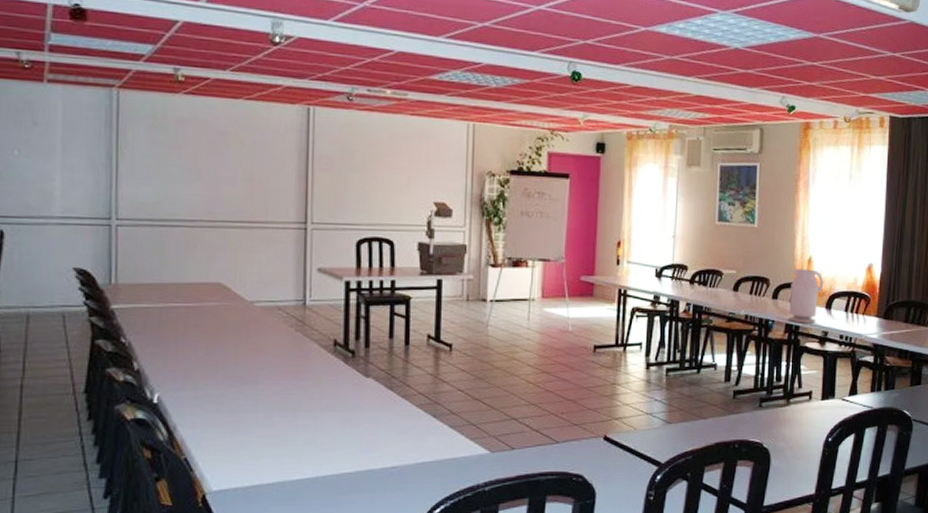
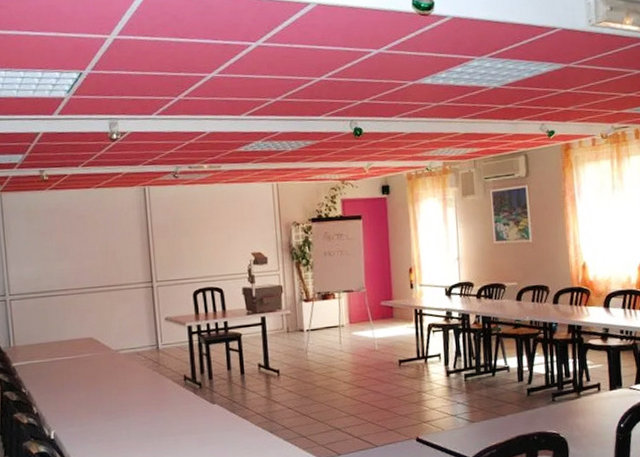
water jug: present [788,269,824,324] -> none [569,274,600,323]

